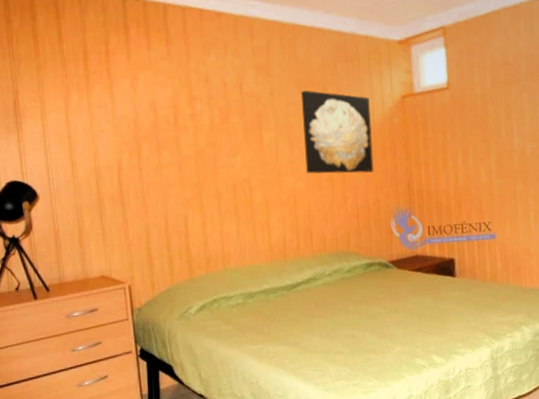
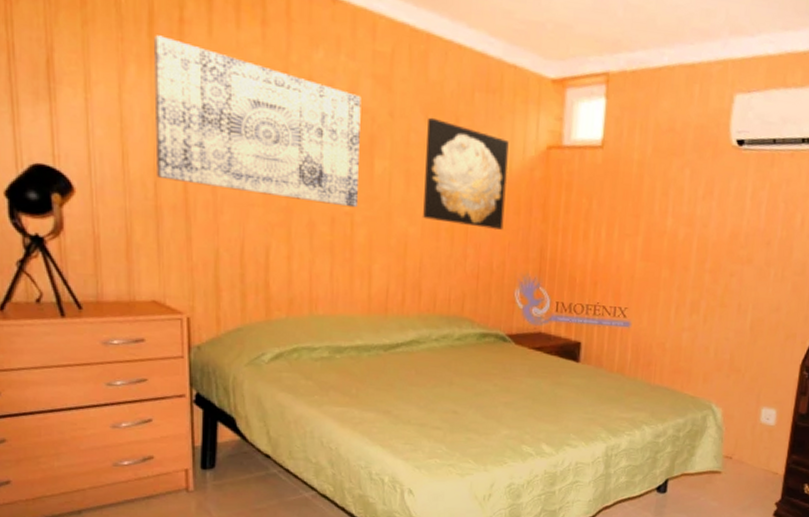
wall art: none [88,67,253,177] -> present [153,35,362,208]

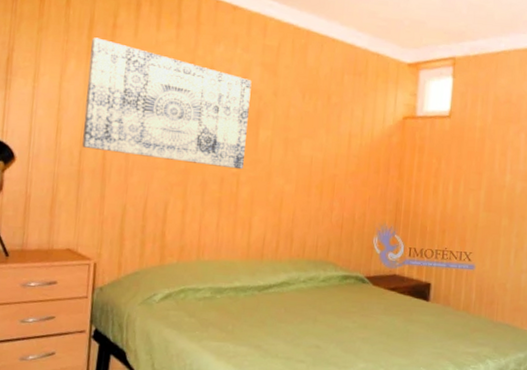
wall art: present [423,117,509,231] -> none [297,95,371,187]

